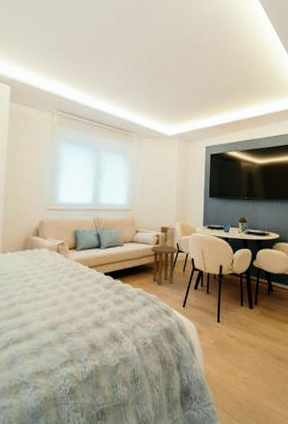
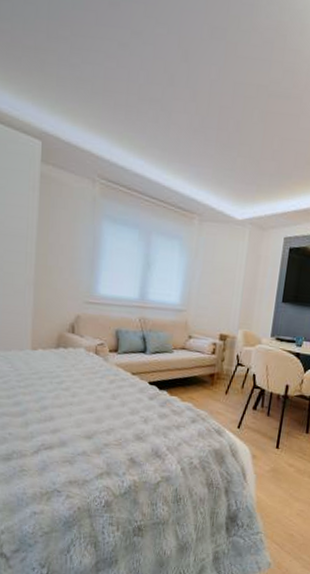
side table: present [150,245,178,286] -> none [204,355,237,402]

